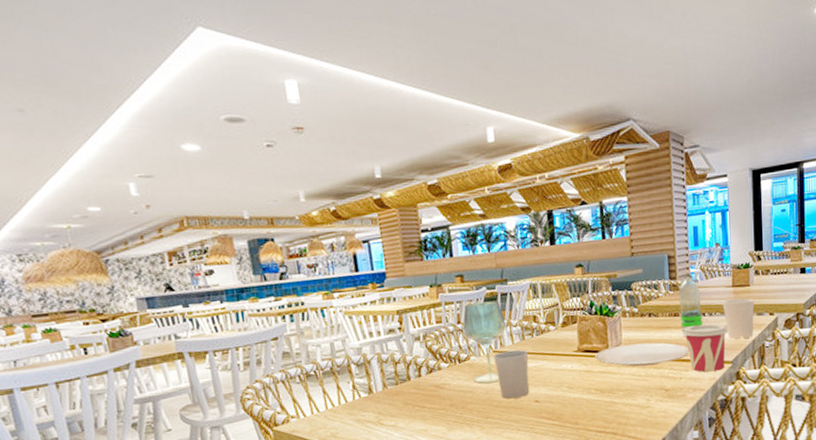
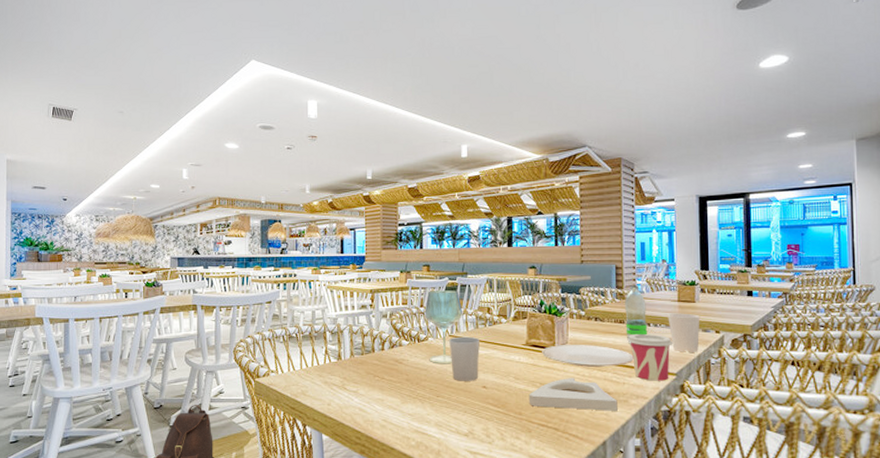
napkin holder: none [584,379,675,414] -> present [528,378,618,411]

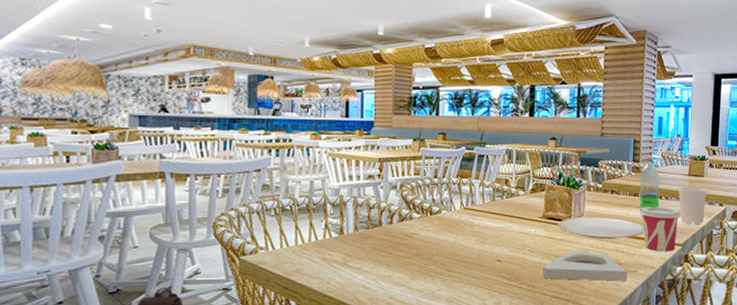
wine glass: present [424,290,463,364] -> none [438,161,480,238]
cup: present [449,336,480,381] -> none [464,209,496,255]

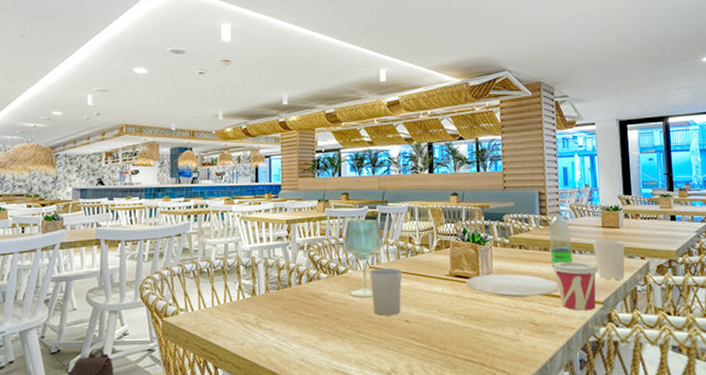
wine glass: none [438,161,480,238] -> present [343,219,384,298]
cup: none [464,209,496,255] -> present [370,267,402,316]
napkin holder: present [542,250,627,281] -> none [453,309,545,344]

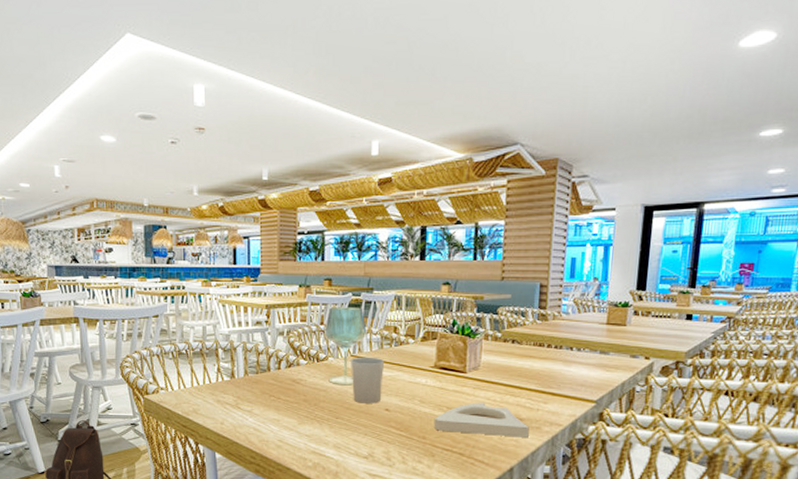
napkin holder: none [453,309,545,344] -> present [433,403,529,438]
plate: present [466,274,560,297] -> none [451,368,551,392]
bottle: present [549,211,573,273] -> none [545,306,571,369]
cup: present [552,262,599,311] -> none [546,359,597,408]
cup: present [592,239,625,281] -> none [593,337,630,380]

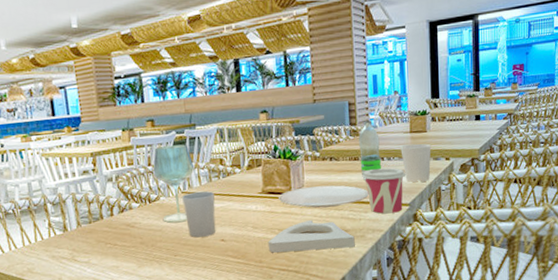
plate: none [451,368,551,392] -> present [279,185,369,208]
bottle: none [545,306,571,369] -> present [359,120,382,181]
cup: none [546,359,597,408] -> present [362,167,406,214]
cup: none [593,337,630,380] -> present [400,143,431,183]

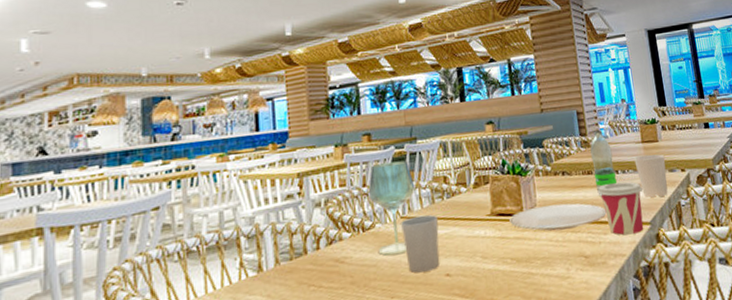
napkin holder: present [267,220,355,253] -> none [499,246,597,289]

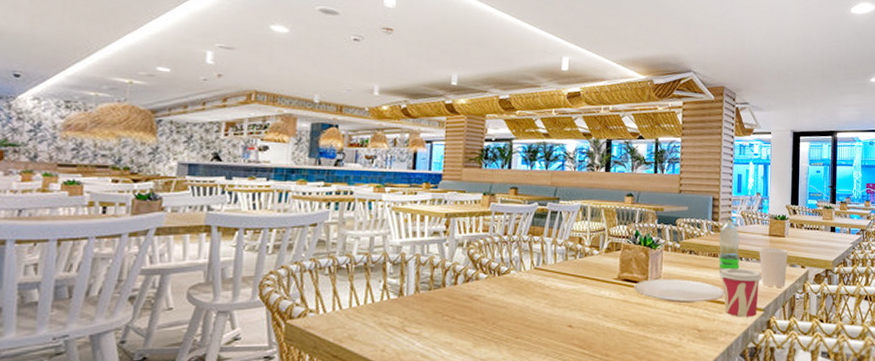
wine glass: present [368,160,416,256] -> none [508,217,552,301]
cup: present [401,215,440,273] -> none [533,269,568,320]

